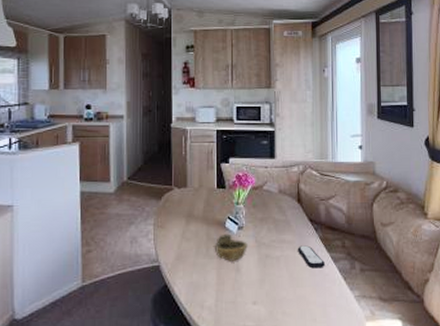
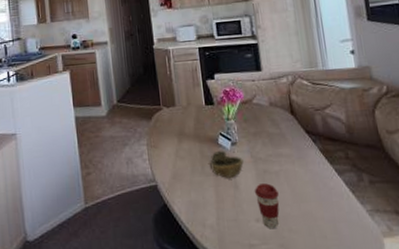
coffee cup: none [254,268,277,312] -> present [254,183,280,229]
remote control: present [297,245,326,269] -> none [296,158,330,183]

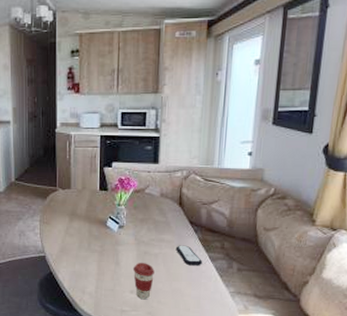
decorative bowl: present [210,150,244,178] -> none [97,231,127,256]
remote control: none [296,158,330,183] -> present [175,245,203,266]

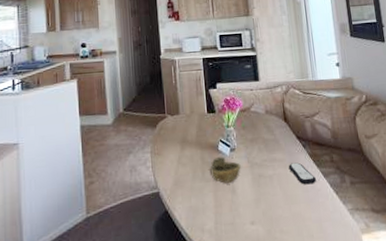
decorative bowl: none [97,231,127,256] -> present [210,156,241,183]
coffee cup: present [132,263,154,300] -> none [250,187,273,231]

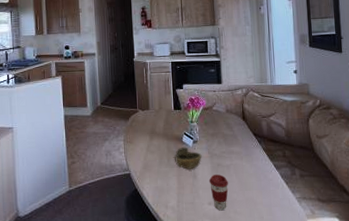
coffee cup: none [250,187,273,231] -> present [209,174,228,211]
remote control: present [288,162,317,185] -> none [244,155,270,175]

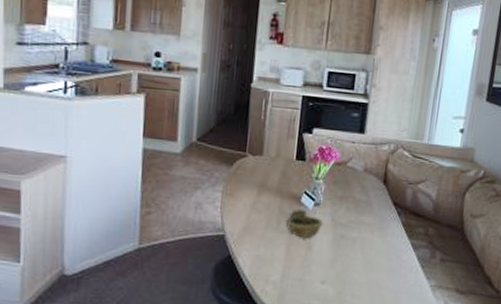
coffee cup: present [209,174,228,211] -> none [326,248,351,292]

